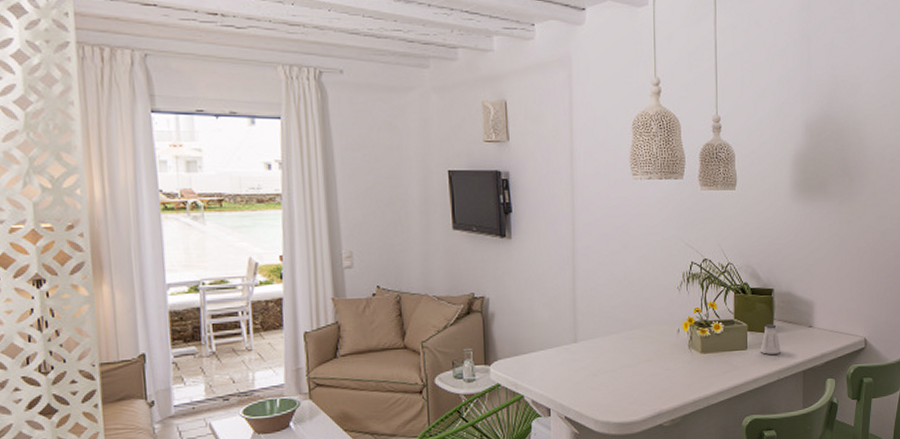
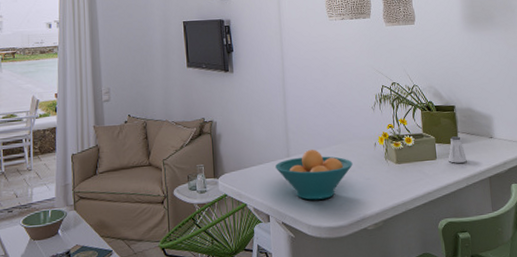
fruit bowl: none [558,335,651,393] -> present [275,150,353,200]

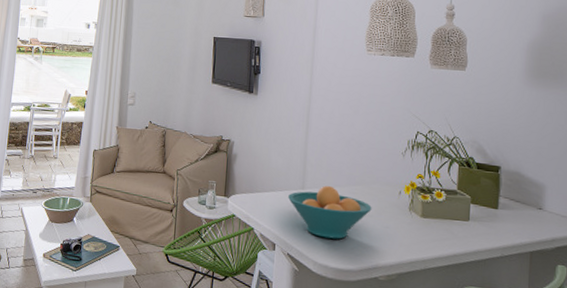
saltshaker: present [448,136,467,163] -> none [483,200,506,231]

